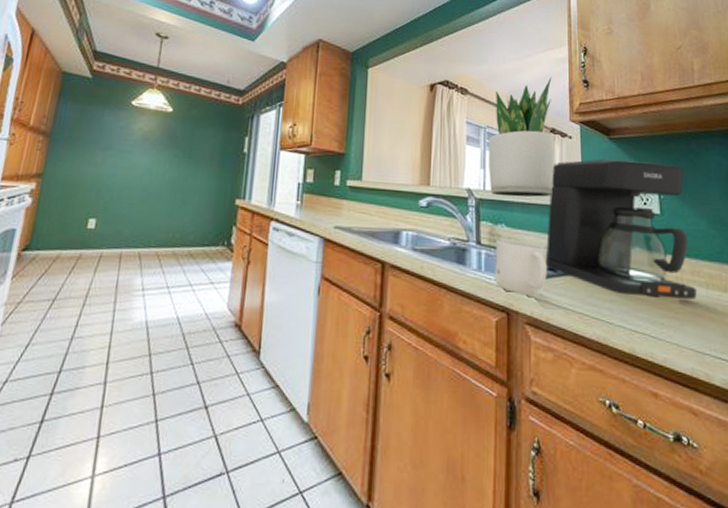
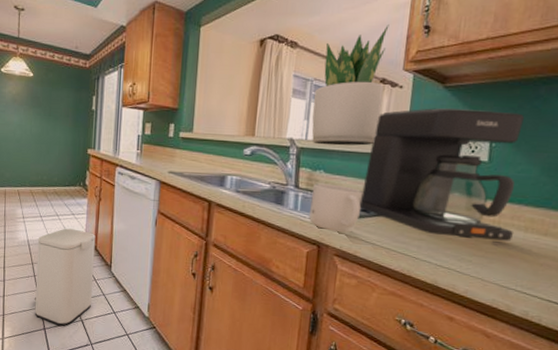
pedal bin: none [146,302,241,447] -> present [34,228,96,326]

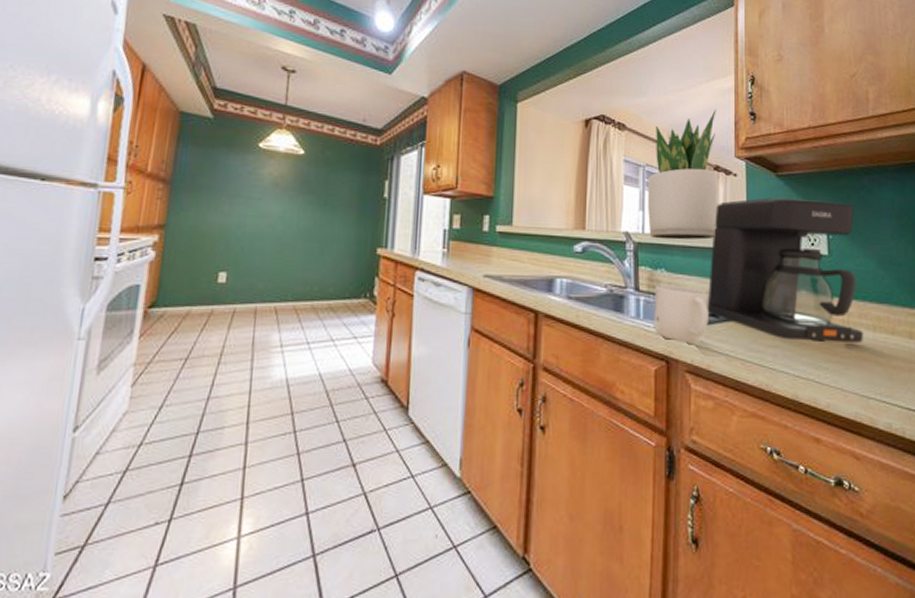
pedal bin: present [34,228,96,326] -> none [292,358,387,506]

